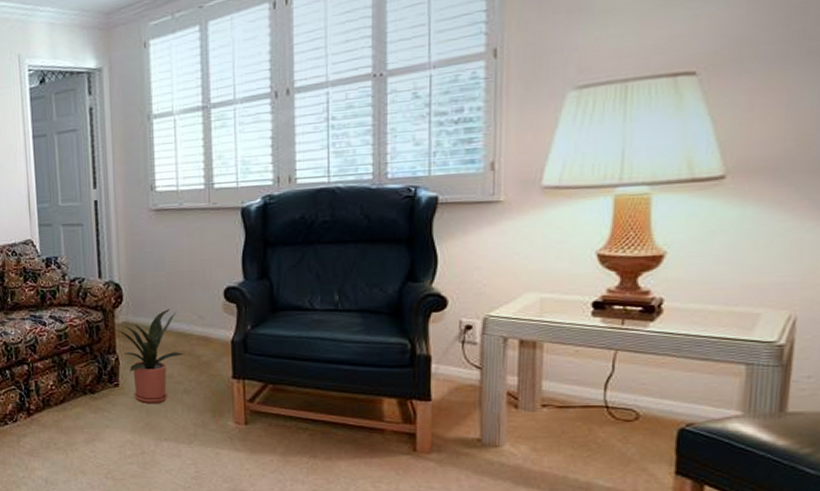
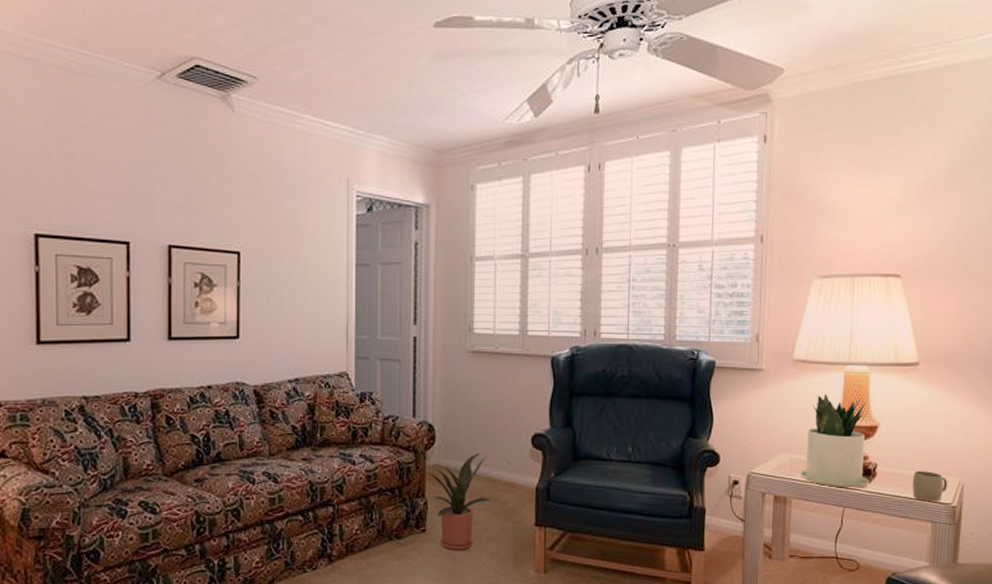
planter: none [553,222,652,329] -> present [799,393,869,488]
mug: none [715,304,771,341] -> present [912,470,948,502]

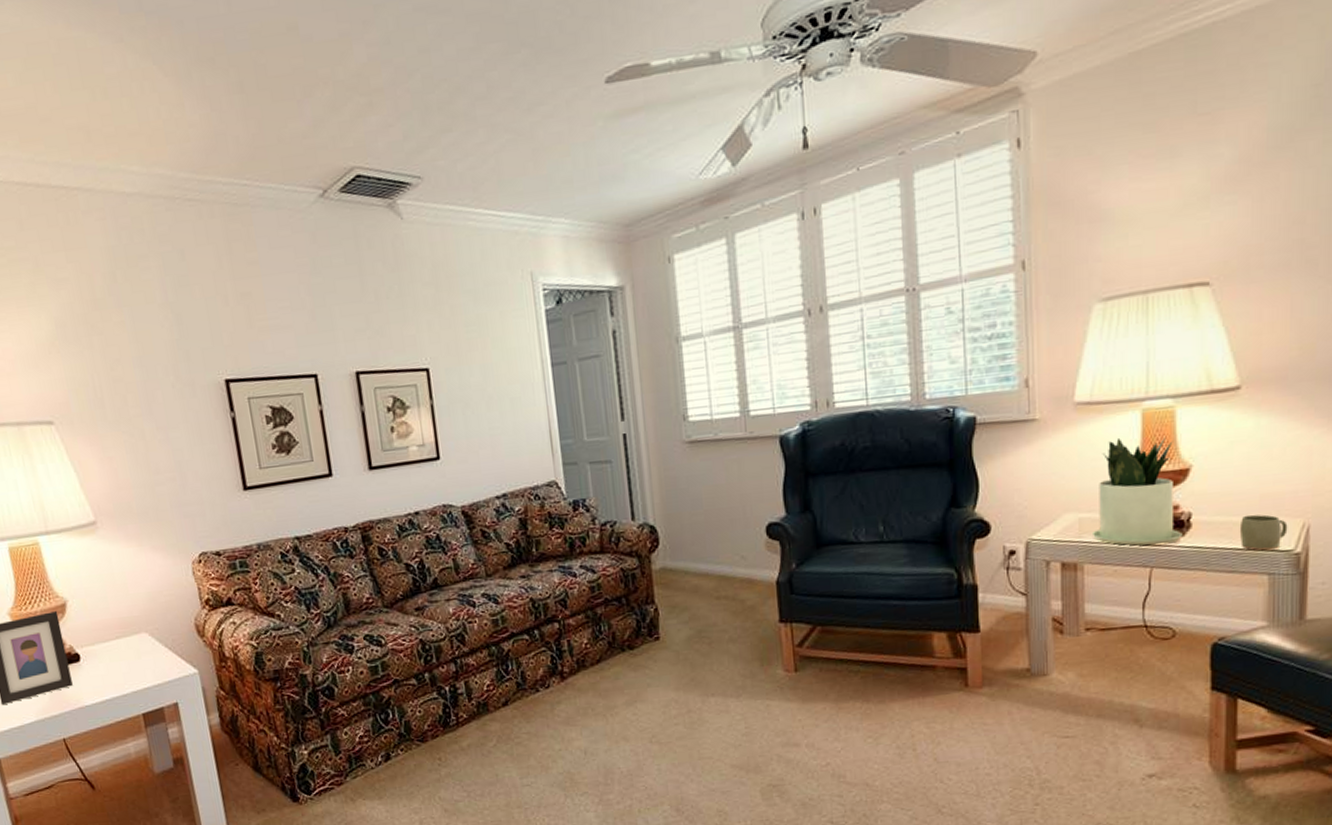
house plant: present [421,453,491,552] -> none [647,550,727,657]

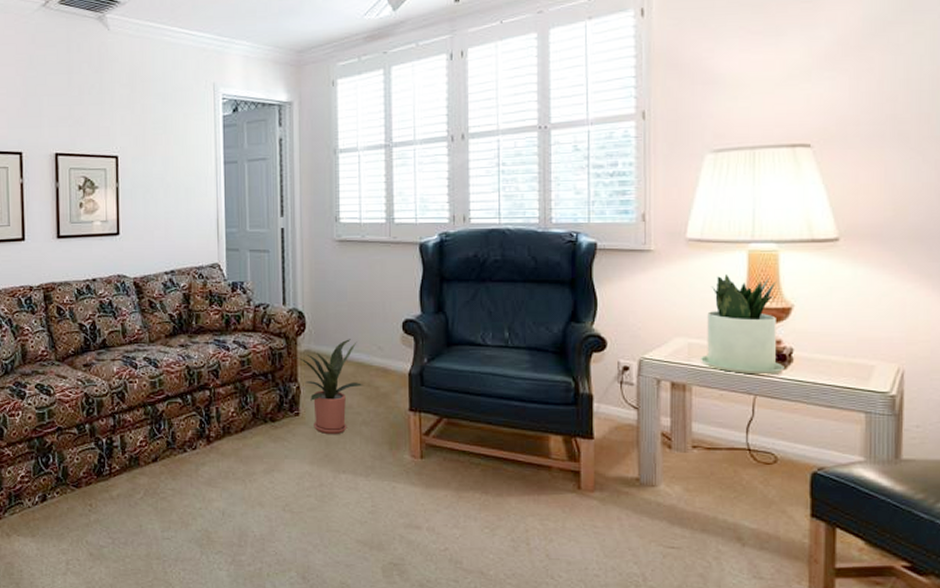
house plant: none [647,550,727,657] -> present [293,339,363,435]
mug: present [1239,514,1288,551] -> none [837,355,884,390]

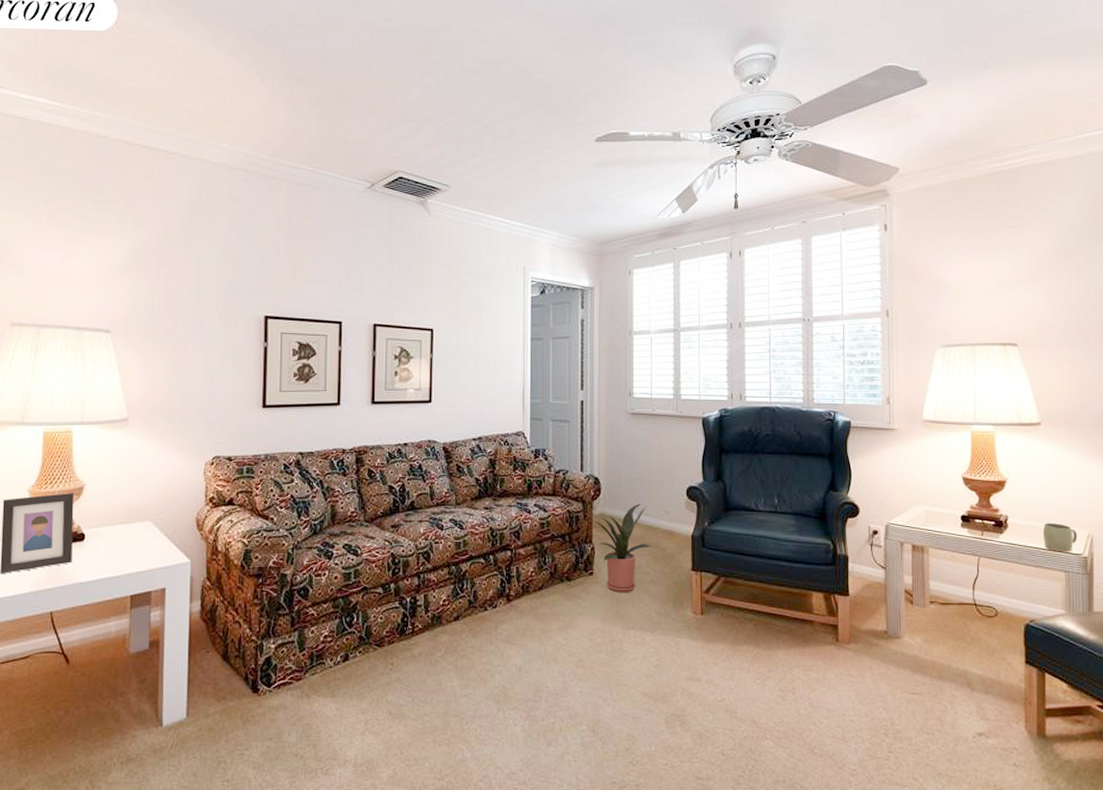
planter: present [700,273,785,375] -> none [935,450,1002,539]
mug: none [837,355,884,390] -> present [1043,522,1078,552]

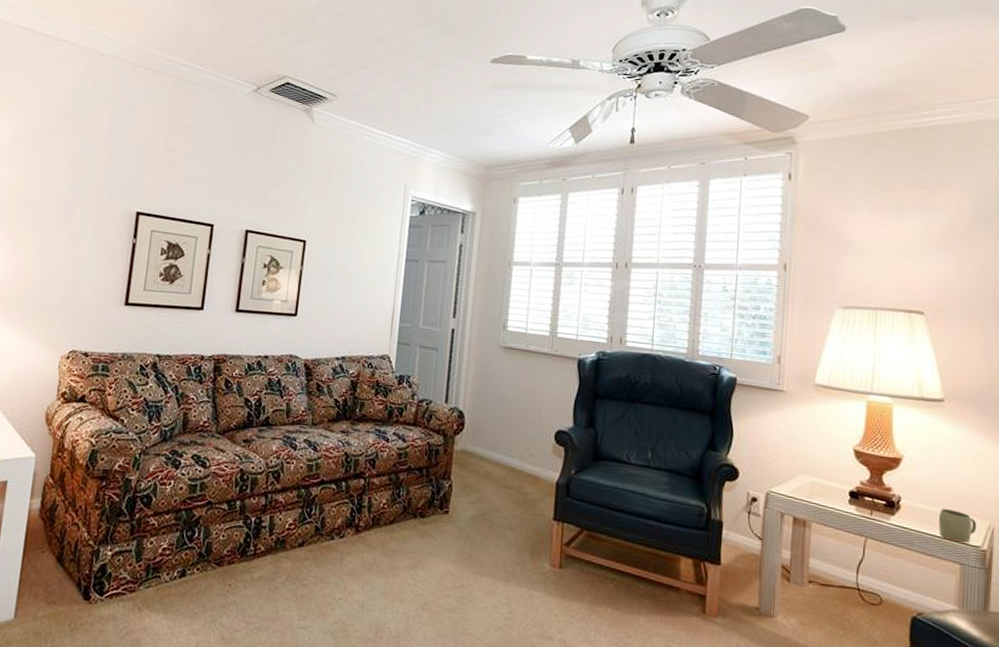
house plant: present [588,503,651,593] -> none [448,443,513,537]

